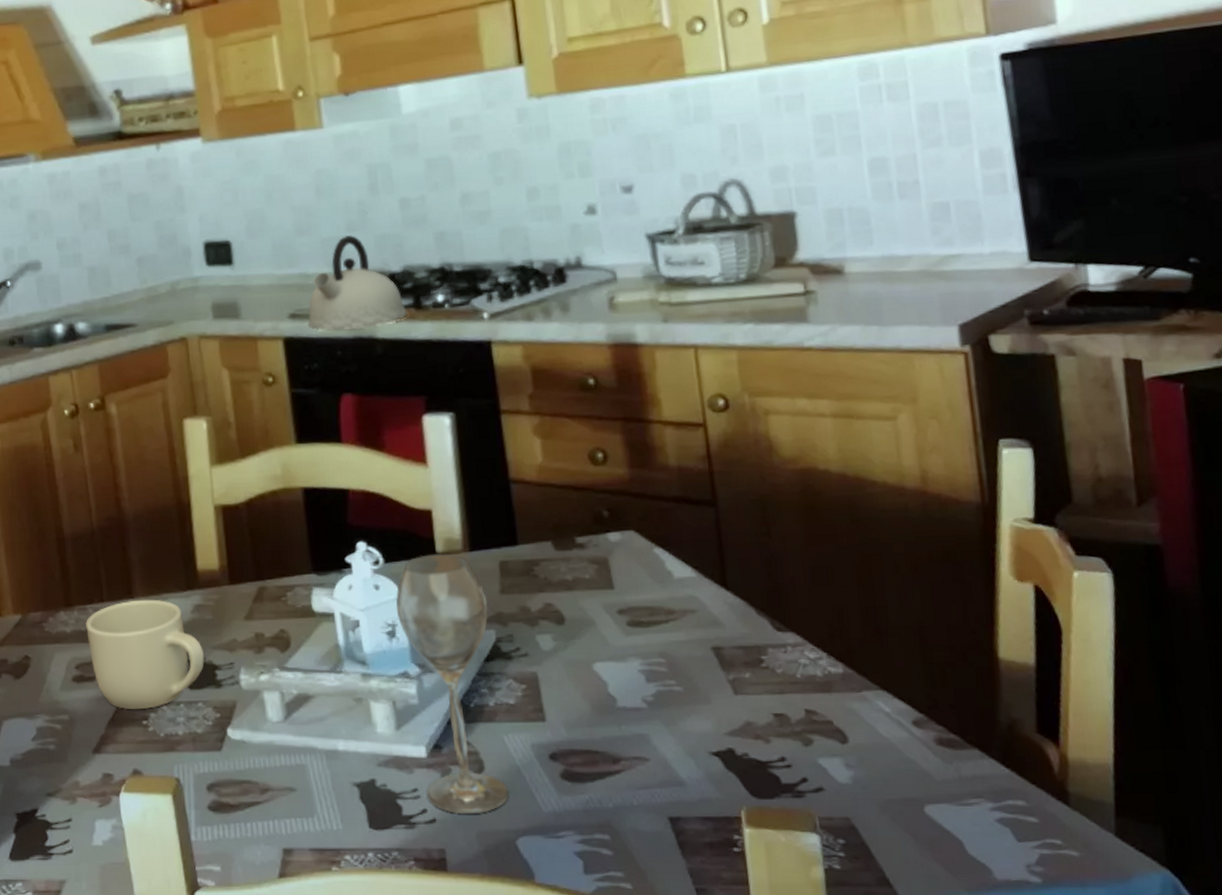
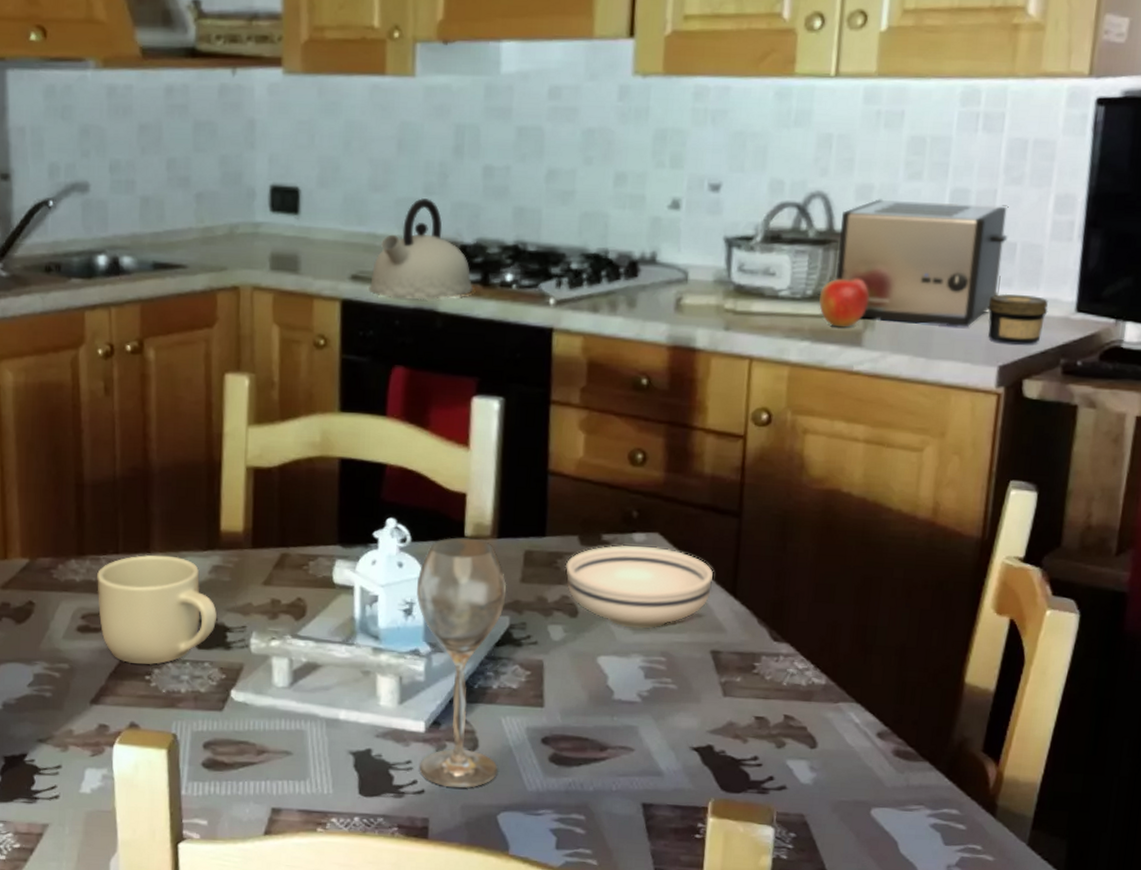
bowl: none [544,544,700,631] -> present [566,544,714,629]
apple: none [754,248,807,306] -> present [819,268,870,328]
toaster: none [760,167,942,295] -> present [836,199,1009,327]
jar: none [932,251,999,302] -> present [988,293,1048,345]

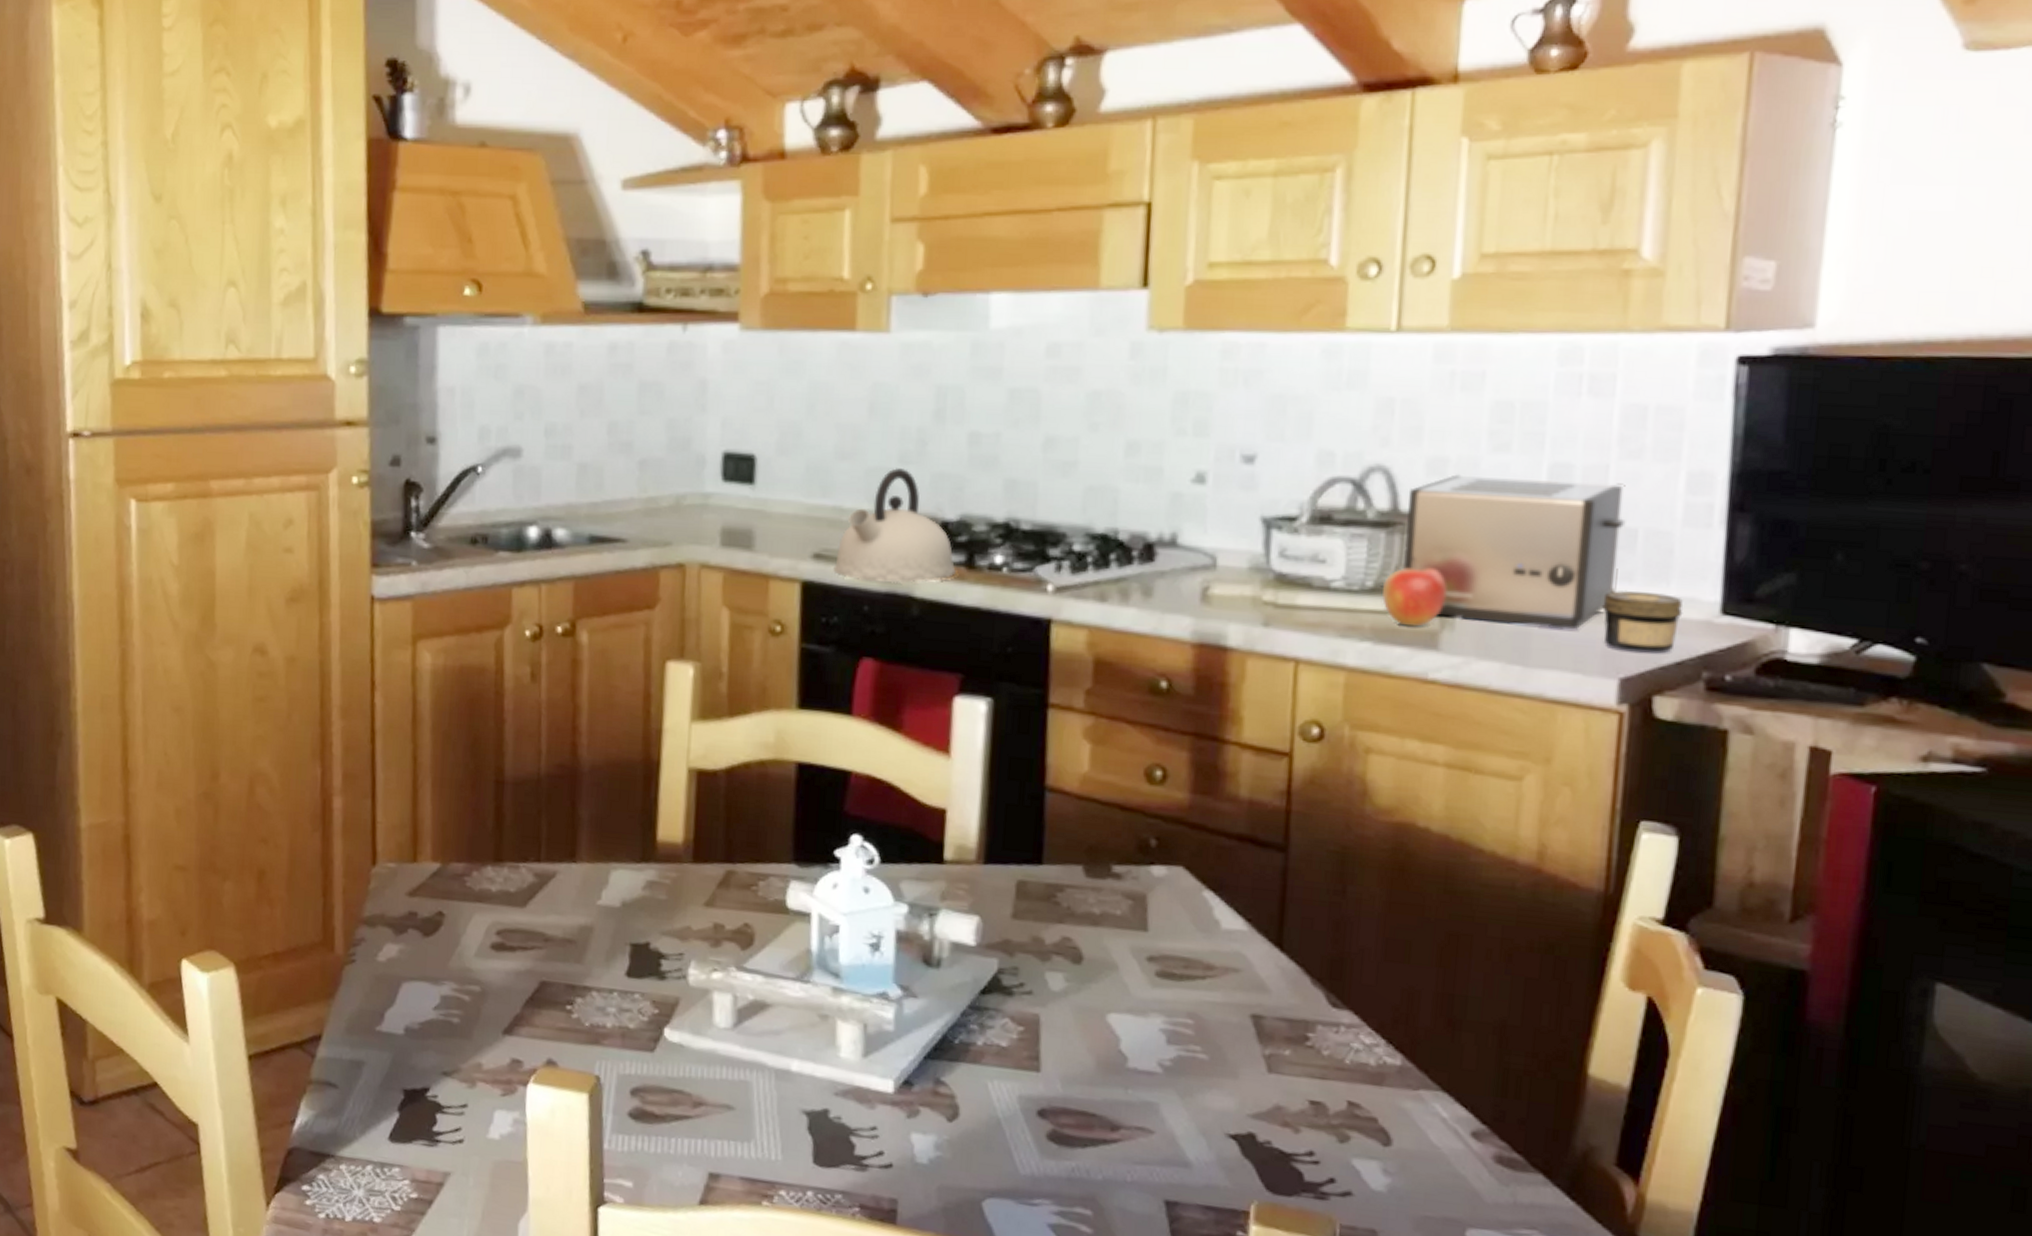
mug: present [97,554,217,665] -> none [515,865,650,993]
wineglass: present [416,537,507,788] -> none [885,860,995,1165]
bowl: present [566,544,714,629] -> none [1067,878,1254,984]

